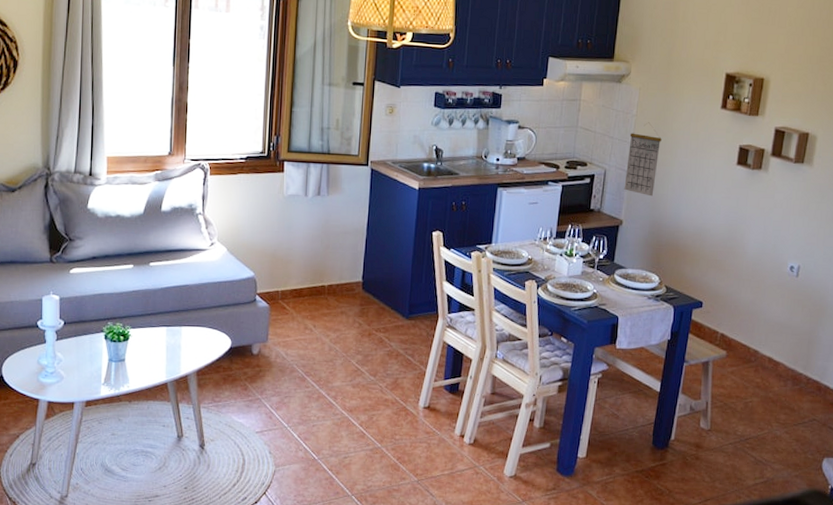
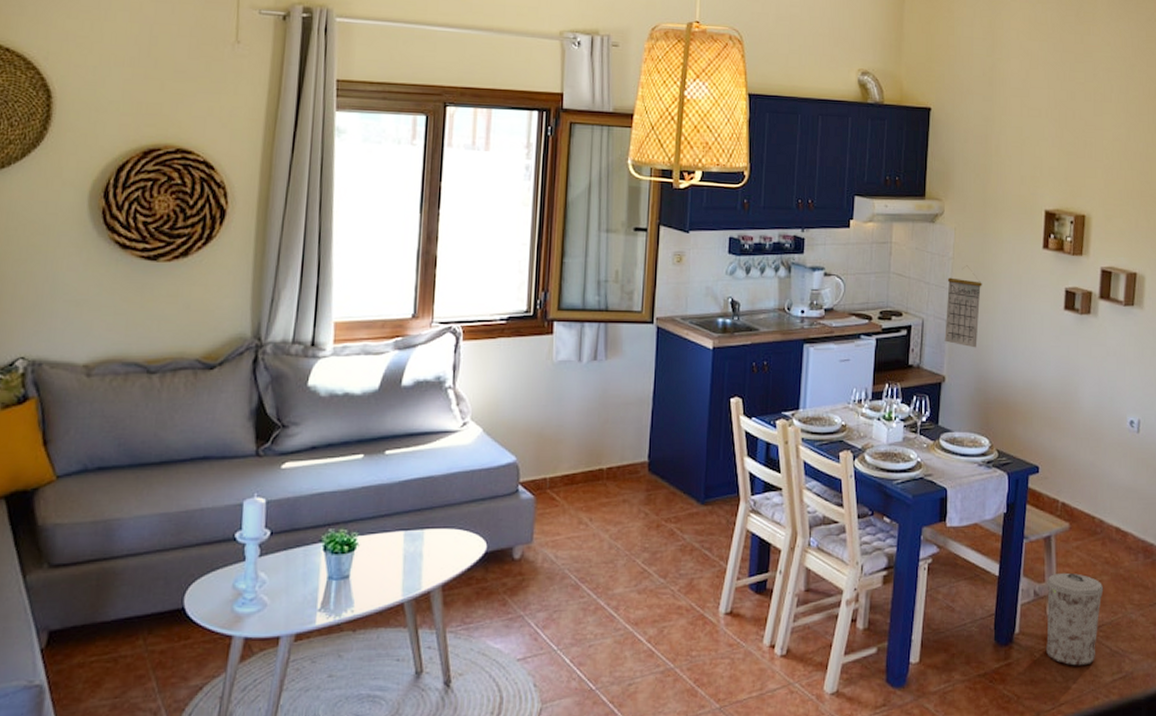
trash can: none [697,392,753,470] -> present [1046,572,1104,666]

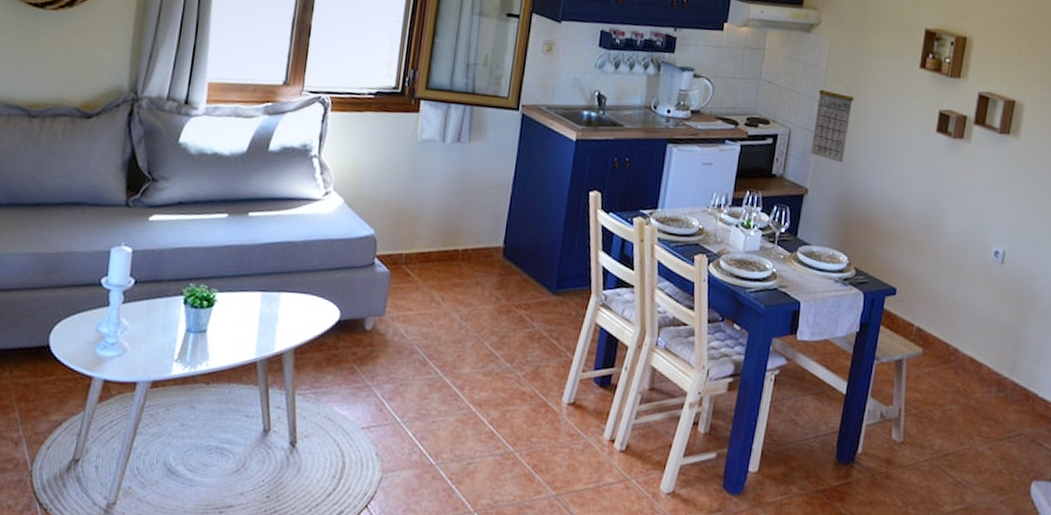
trash can: present [1046,572,1104,666] -> none [888,397,953,493]

